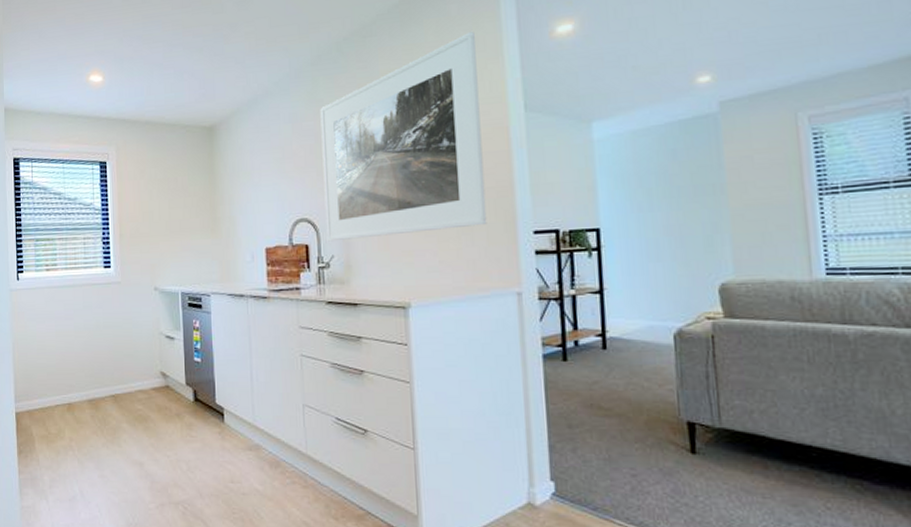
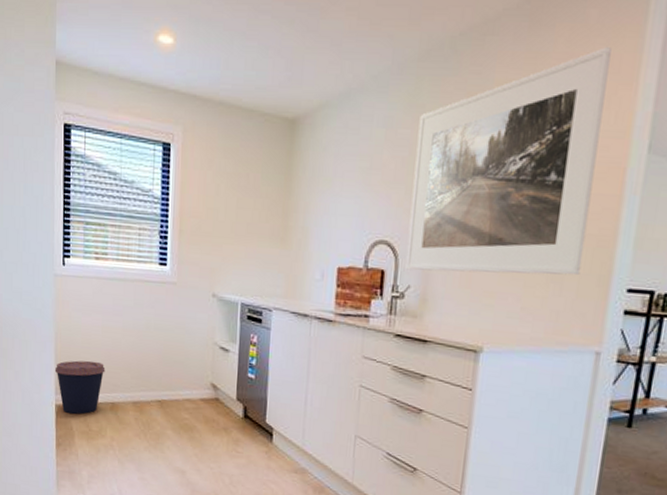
coffee cup: none [13,365,61,419] -> present [54,360,106,415]

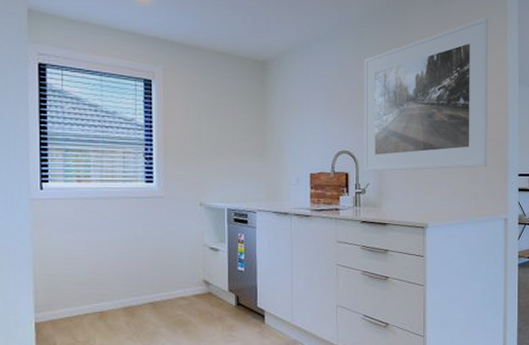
coffee cup: present [54,360,106,415] -> none [33,275,92,329]

